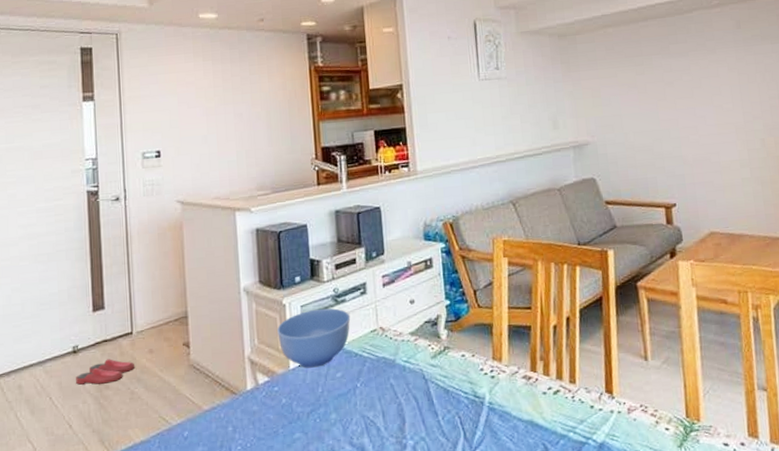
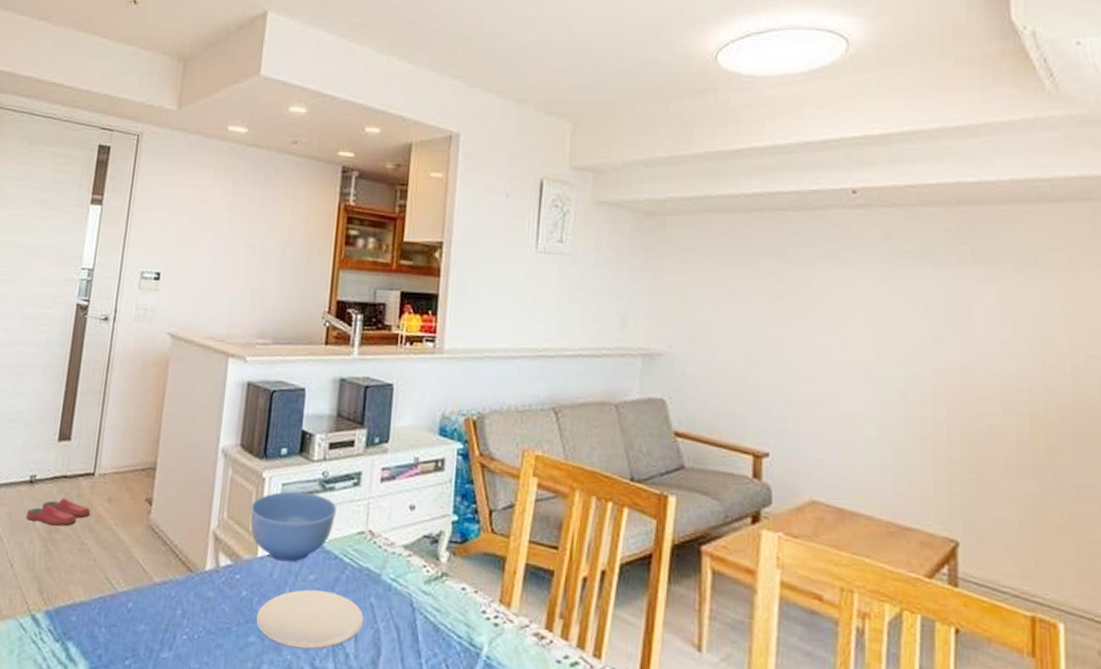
plate: none [297,383,387,435] -> present [256,589,364,651]

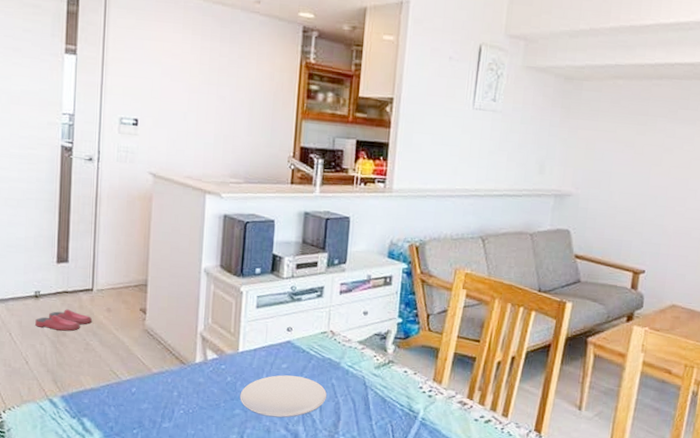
bowl: present [250,491,337,562] -> none [231,302,304,355]

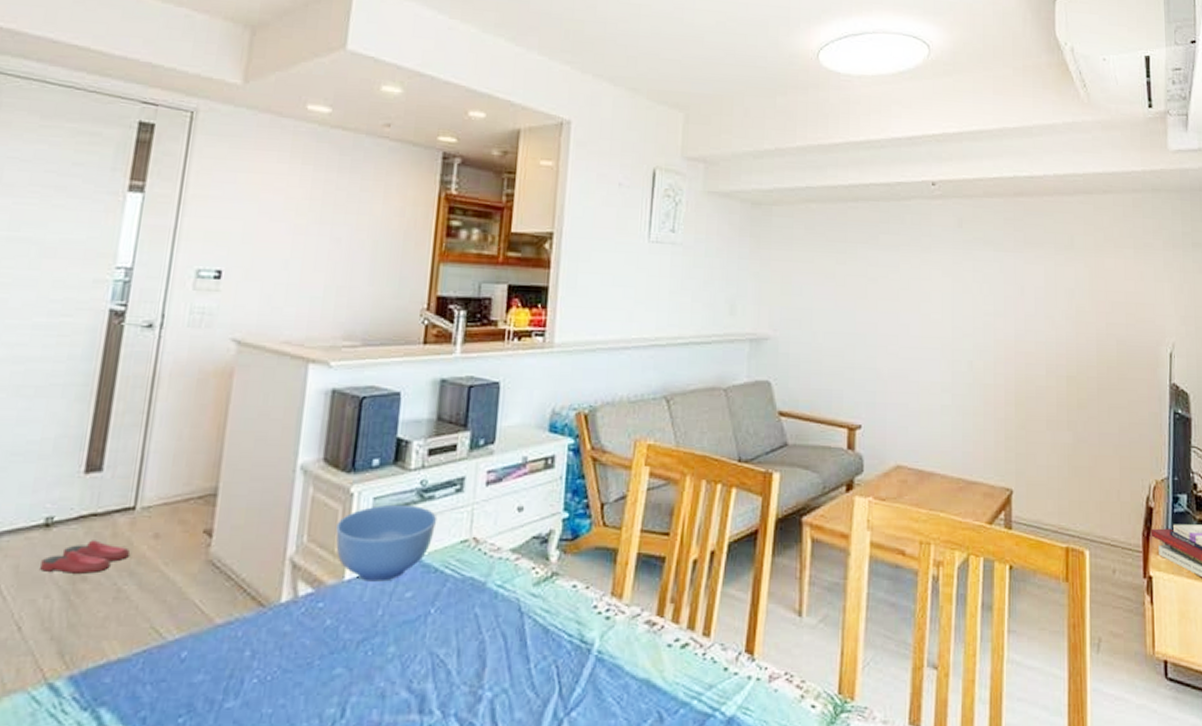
bowl: none [231,302,304,355] -> present [335,504,438,582]
plate: present [240,375,327,418] -> none [343,608,467,673]

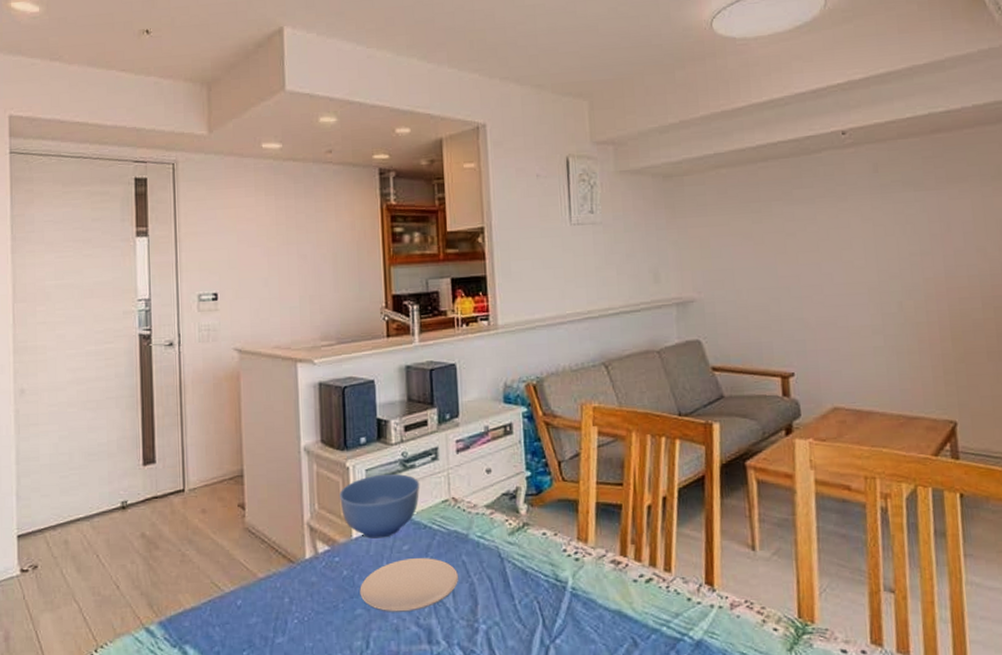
slippers: present [40,540,130,574] -> none [124,517,186,544]
plate: none [343,608,467,673] -> present [359,558,458,612]

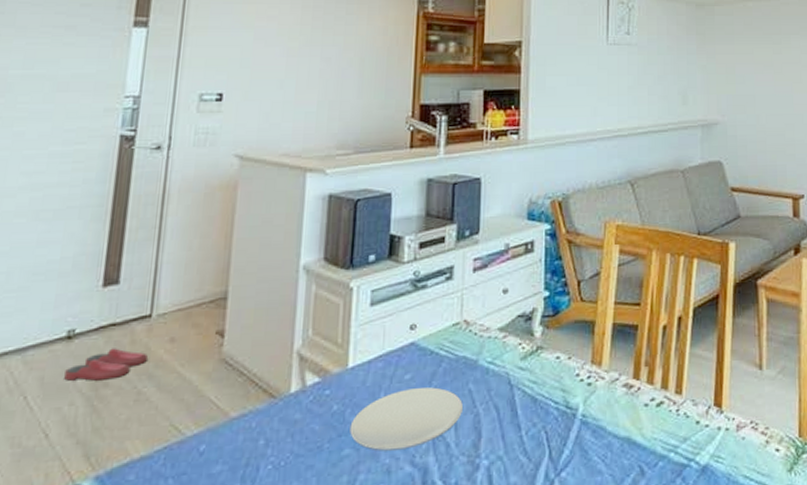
slippers: none [124,517,186,544] -> present [64,348,148,381]
bowl: present [339,473,420,539] -> none [338,294,431,368]

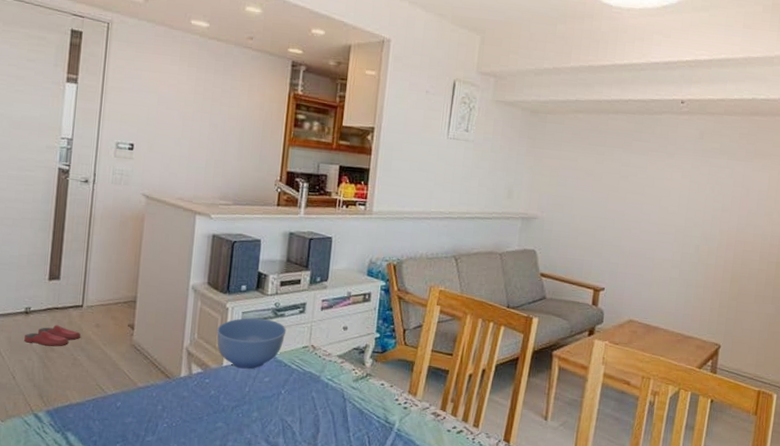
bowl: none [338,294,431,368] -> present [216,317,287,369]
plate: present [350,387,463,451] -> none [222,388,307,431]

